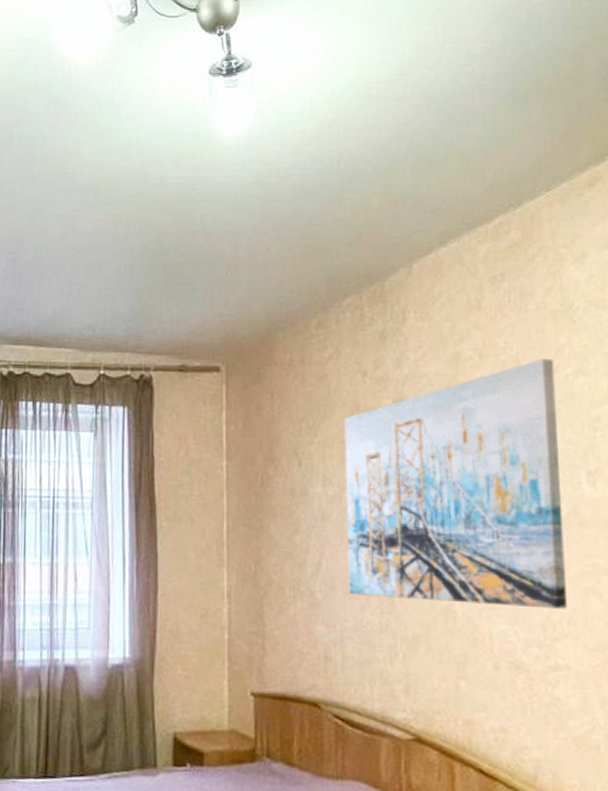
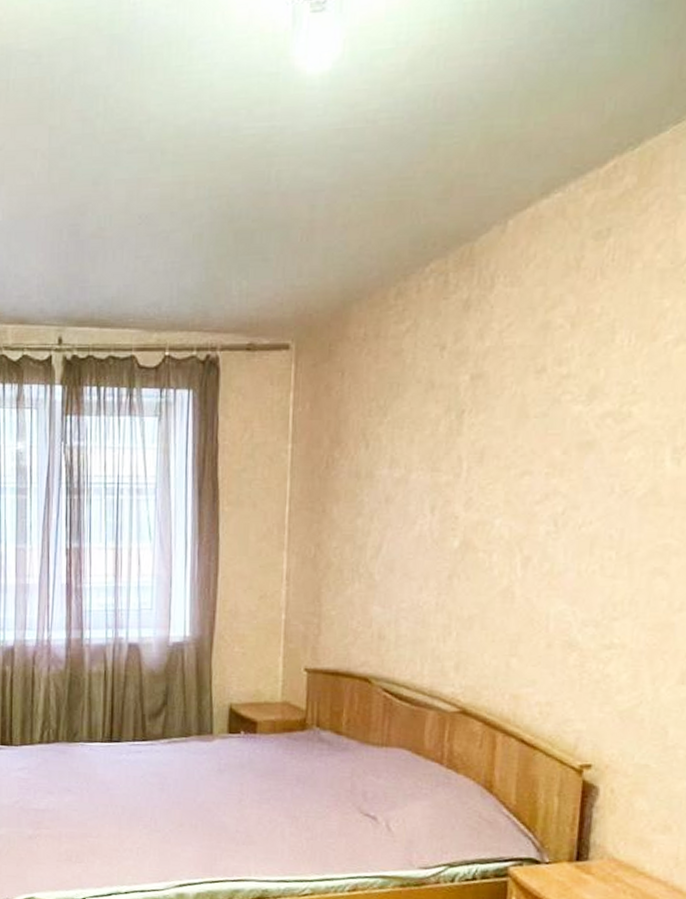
wall art: present [344,358,567,609] -> none [407,325,654,590]

